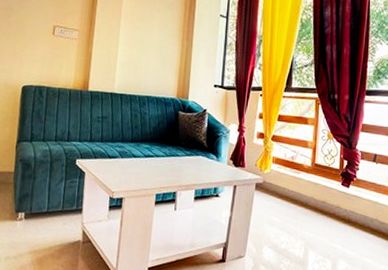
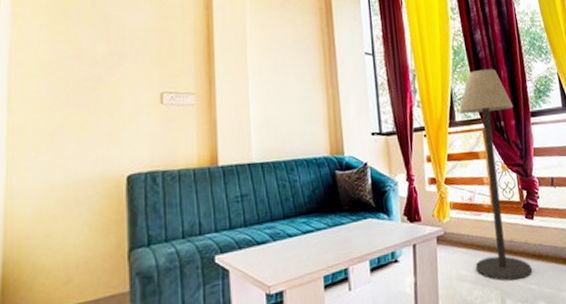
floor lamp: none [287,44,350,237] -> present [459,68,532,281]

